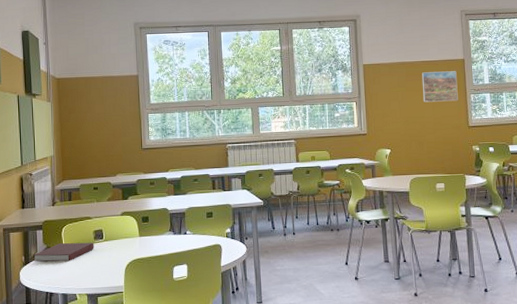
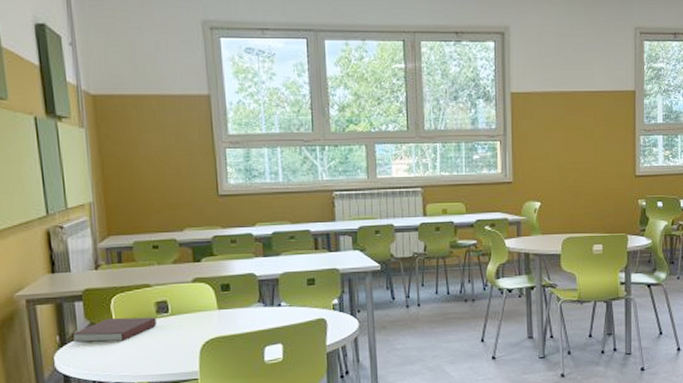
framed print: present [421,71,458,103] -> none [582,105,625,144]

